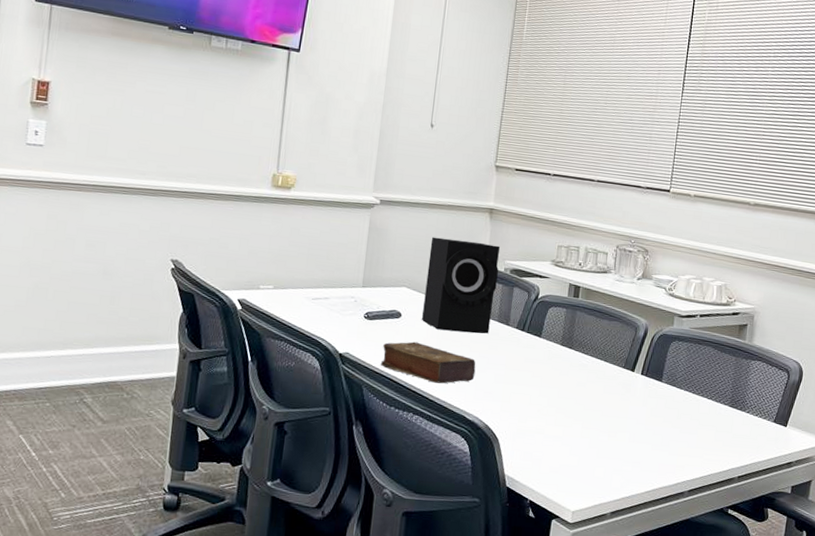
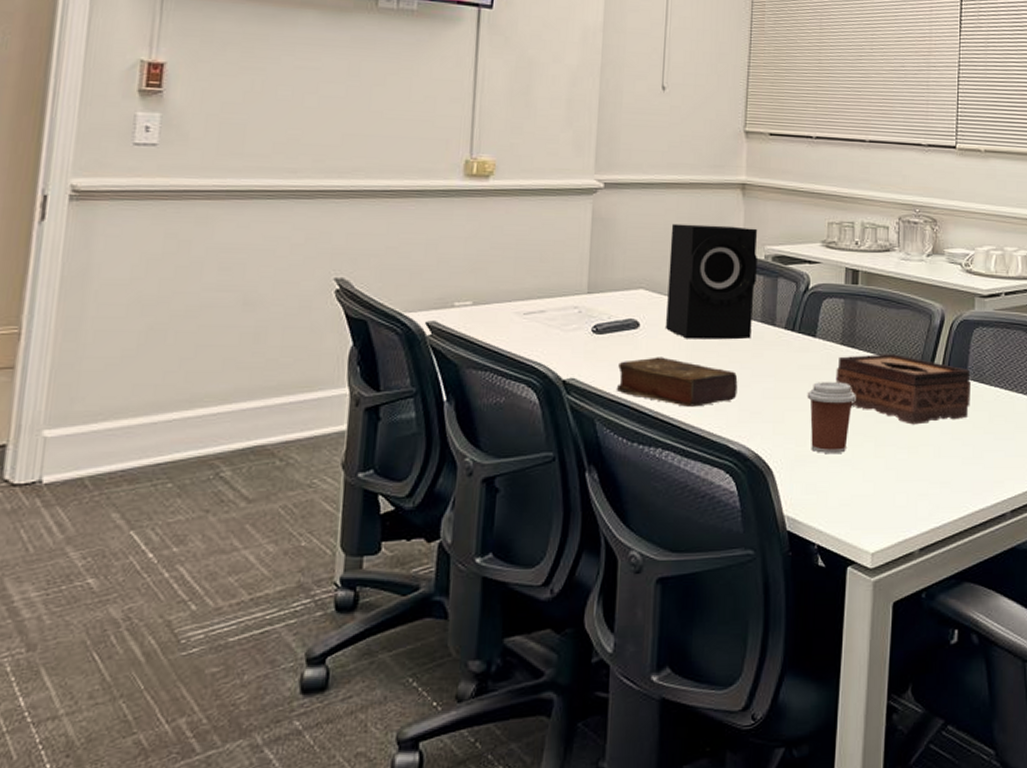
coffee cup: none [530,373,570,431] -> present [807,382,856,453]
tissue box: none [554,354,665,415] -> present [835,354,971,425]

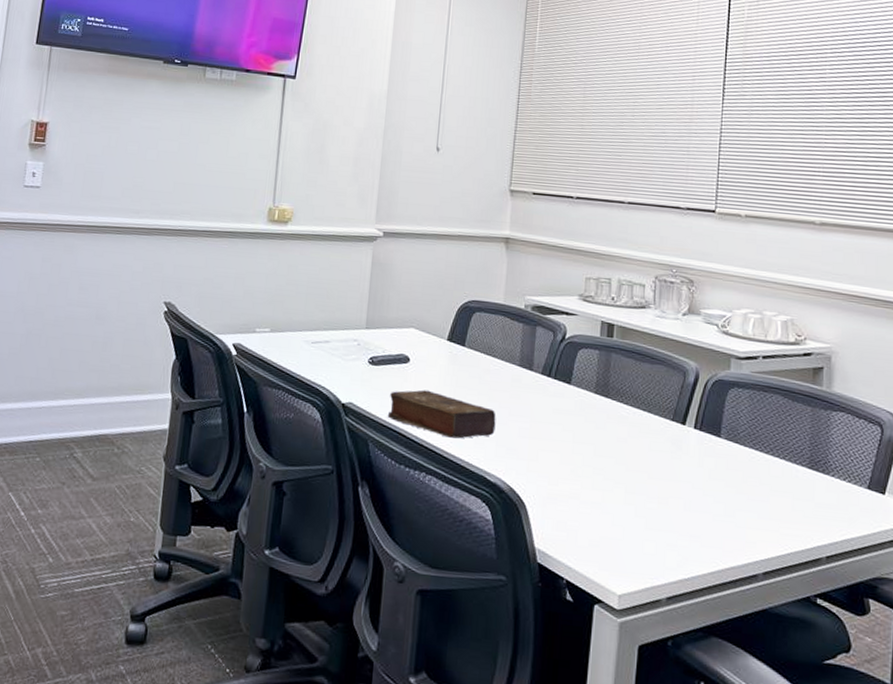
speaker: present [666,223,758,340] -> none [433,271,519,381]
coffee cup: present [807,382,856,453] -> none [560,426,608,496]
tissue box: present [835,354,971,425] -> none [588,404,725,477]

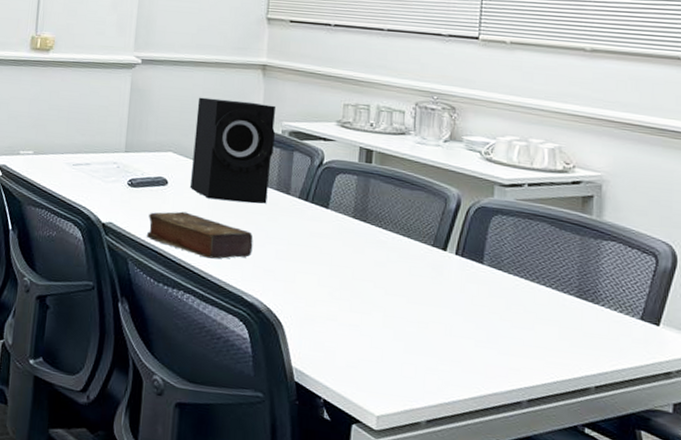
speaker: none [433,271,519,381] -> present [190,97,277,204]

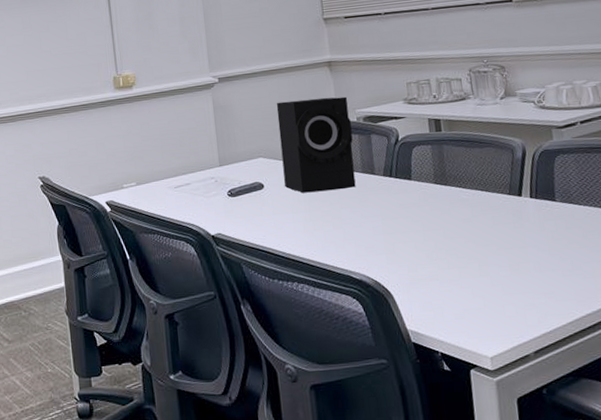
book: present [146,211,254,259] -> none [252,209,352,248]

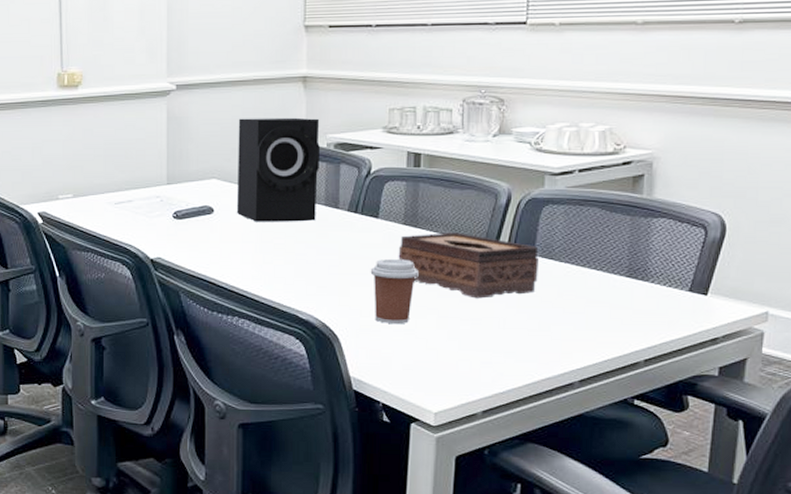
coffee cup: none [411,215,455,276] -> present [370,259,419,323]
tissue box: none [433,186,563,246] -> present [398,232,539,299]

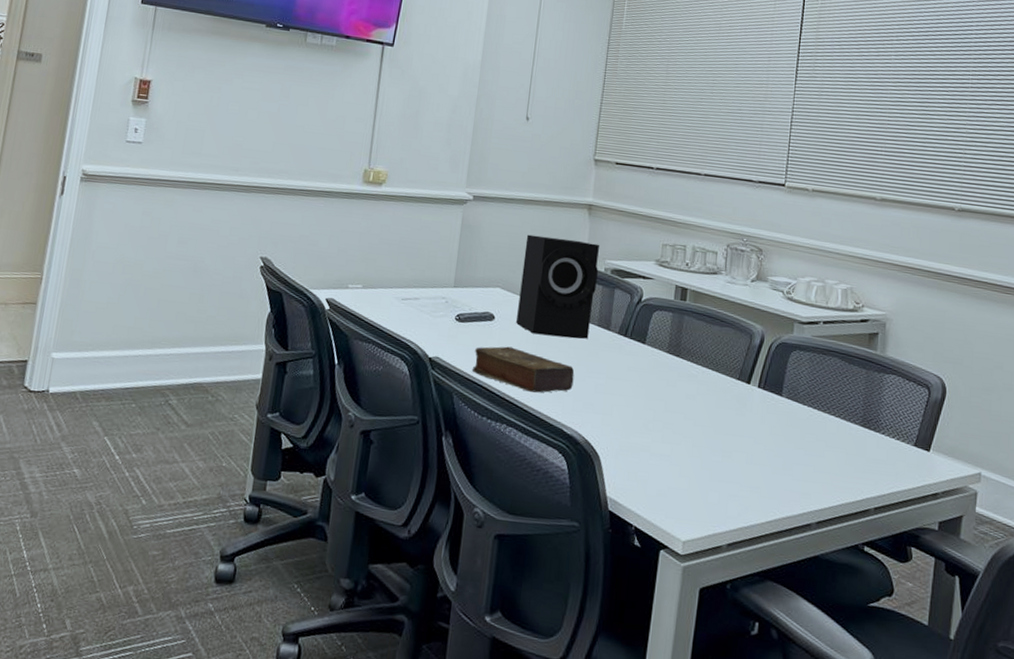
book: none [196,238,304,282] -> present [471,346,575,393]
coffee cup: present [370,259,419,323] -> none [633,383,678,449]
tissue box: present [398,232,539,299] -> none [660,363,786,433]

